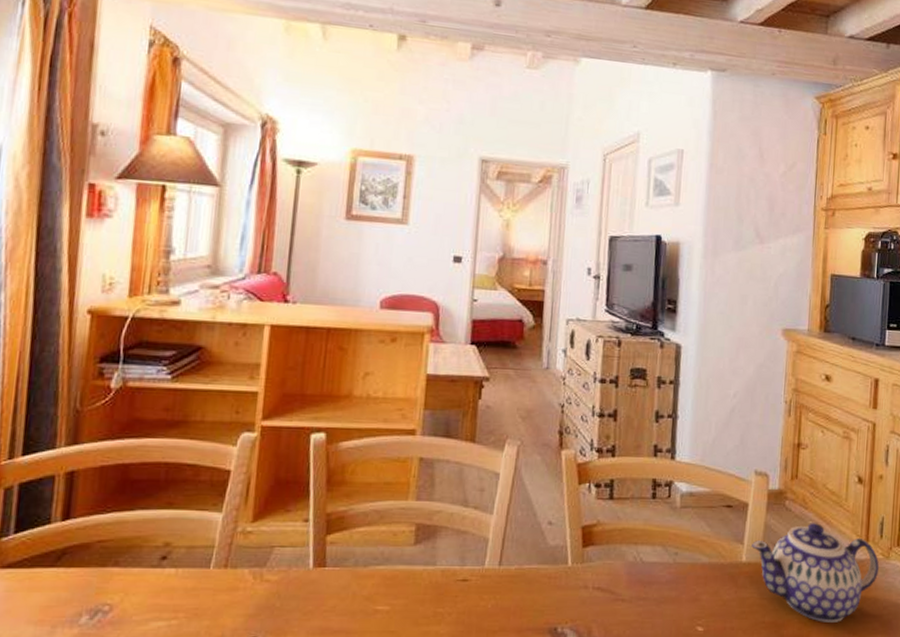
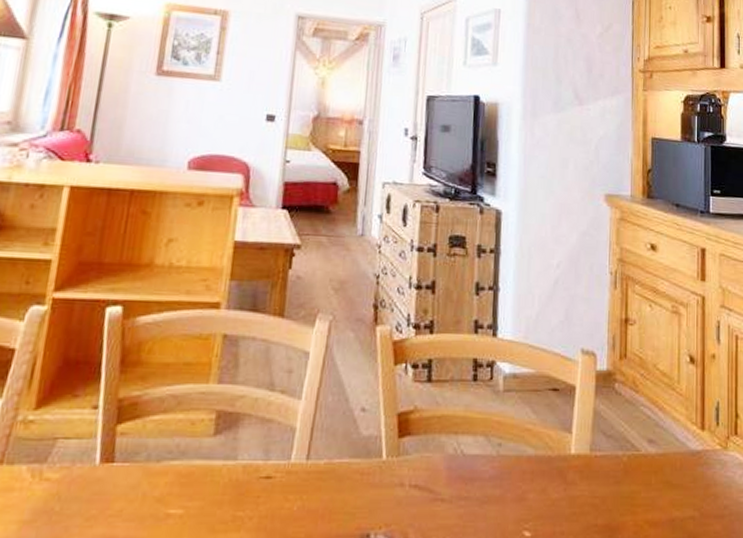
teapot: present [751,523,880,622] -> none [580,408,718,525]

